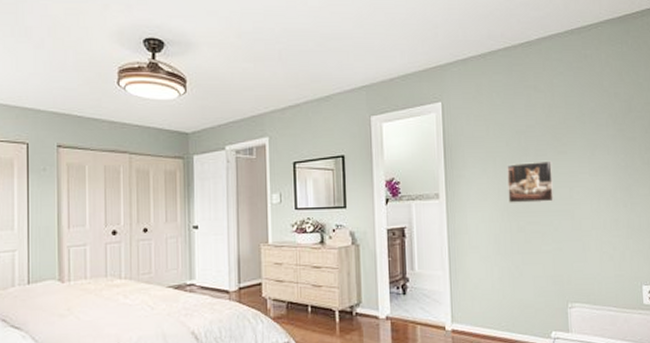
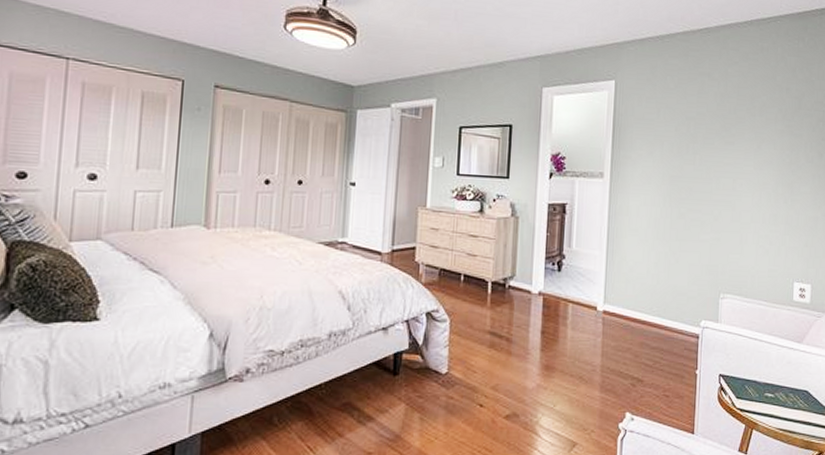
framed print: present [507,160,555,203] -> none [672,149,719,191]

